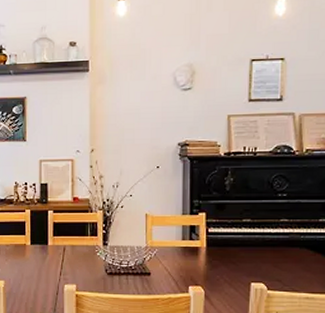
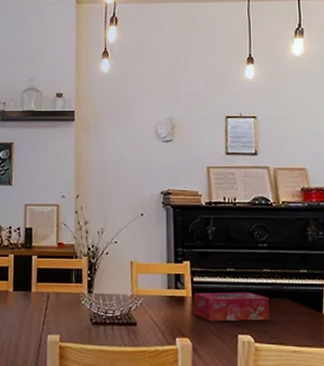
tissue box: none [208,242,286,271] -> present [194,292,270,322]

